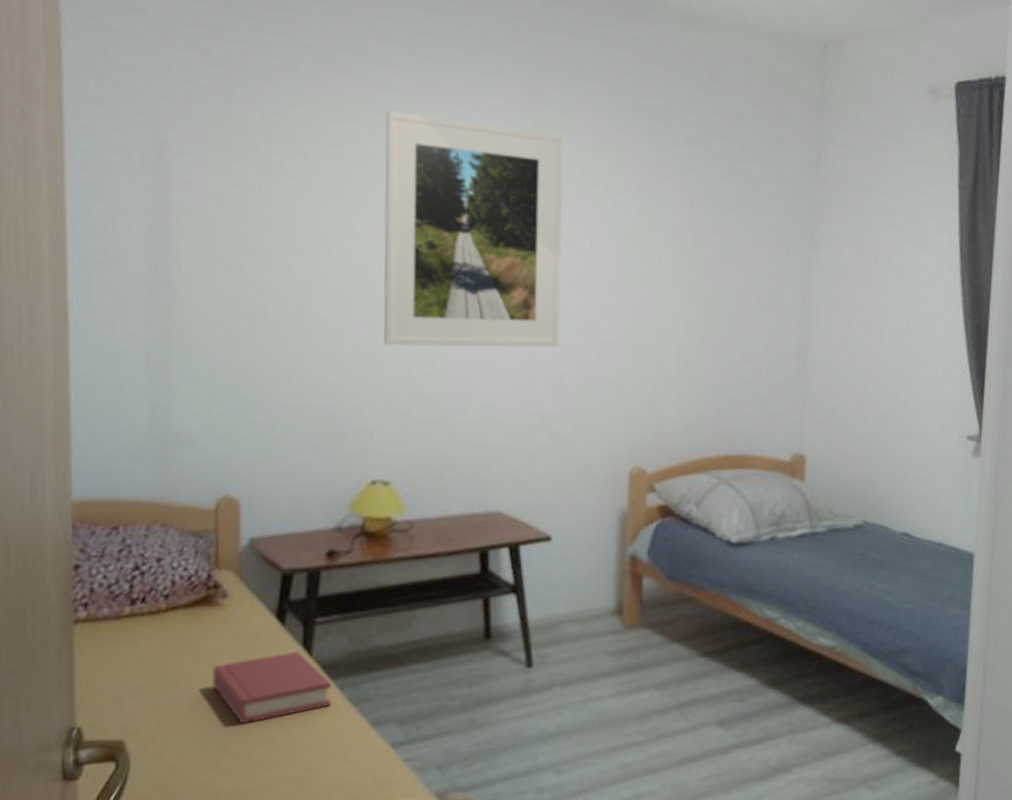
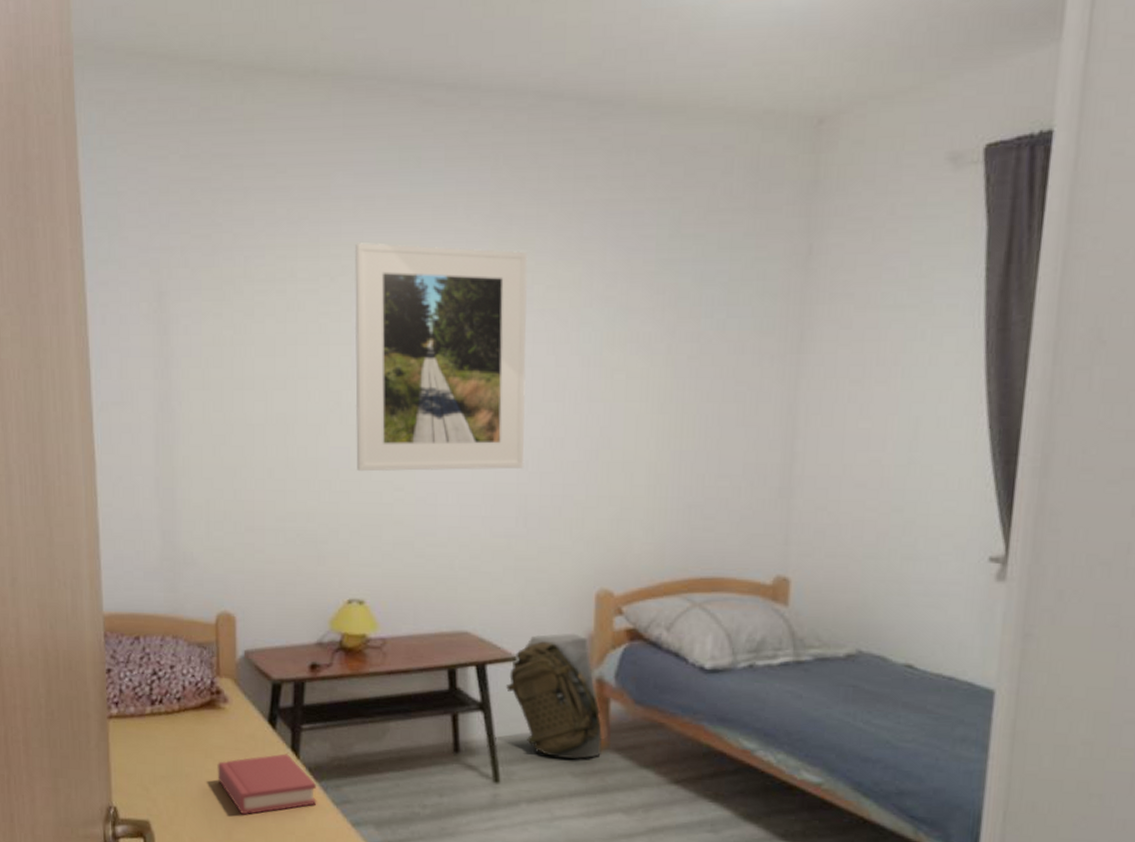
backpack: none [539,511,636,637] -> present [505,633,603,759]

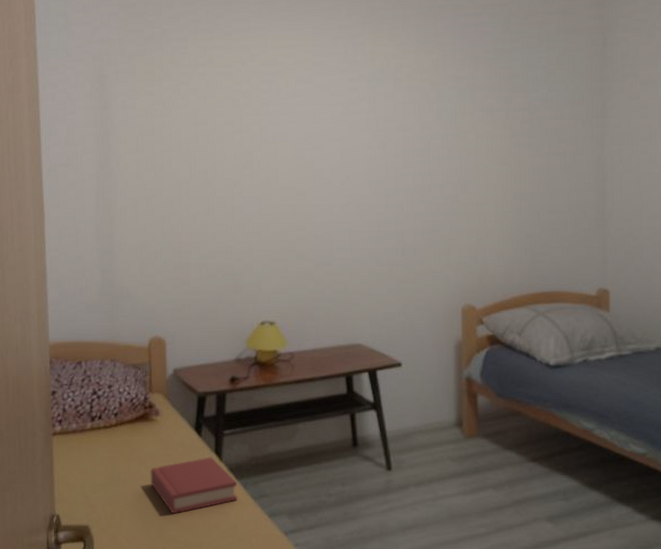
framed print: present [354,243,528,472] -> none [261,36,401,216]
backpack: present [505,633,603,759] -> none [393,341,474,445]

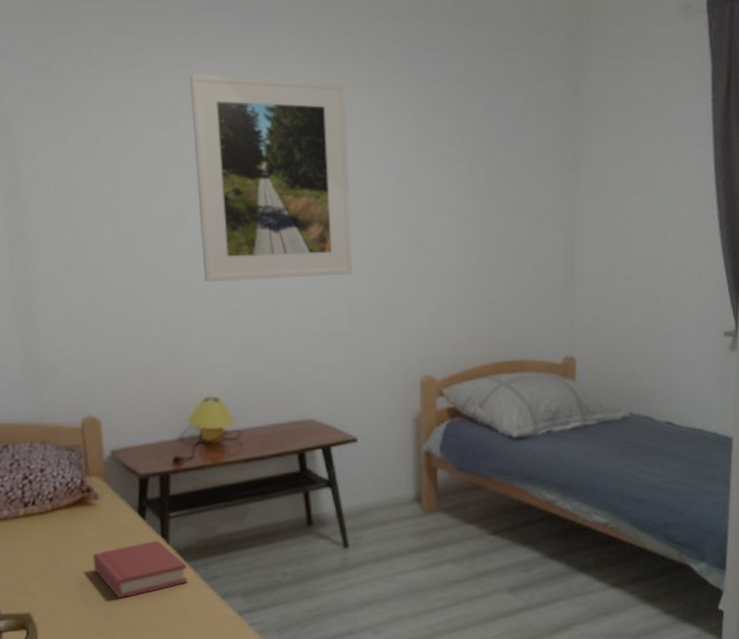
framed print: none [261,36,401,216] -> present [190,74,353,283]

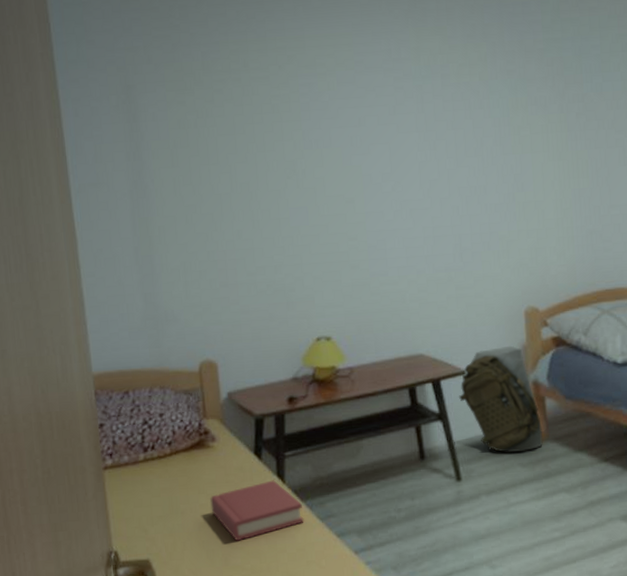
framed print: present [190,74,353,283] -> none [298,36,456,227]
backpack: none [348,414,433,522] -> present [458,345,544,453]

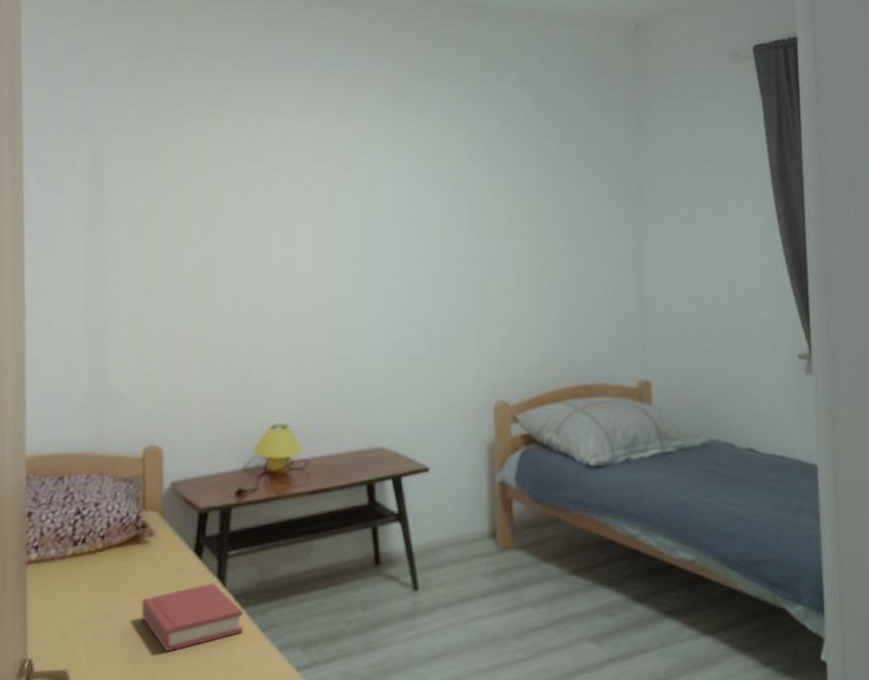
backpack: present [458,345,544,453] -> none [419,441,509,560]

